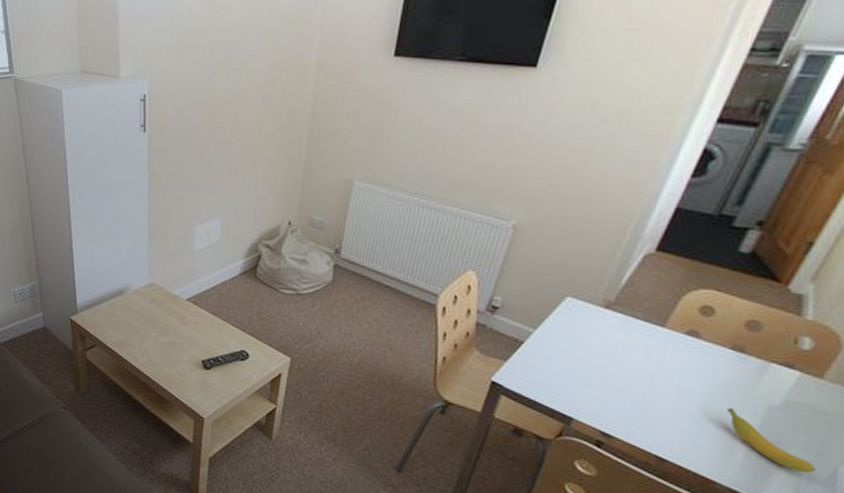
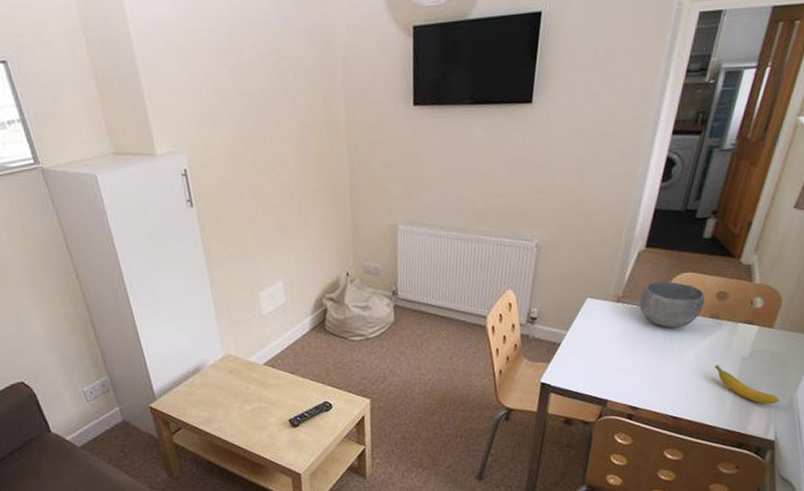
bowl: none [634,293,729,353] -> present [639,281,705,328]

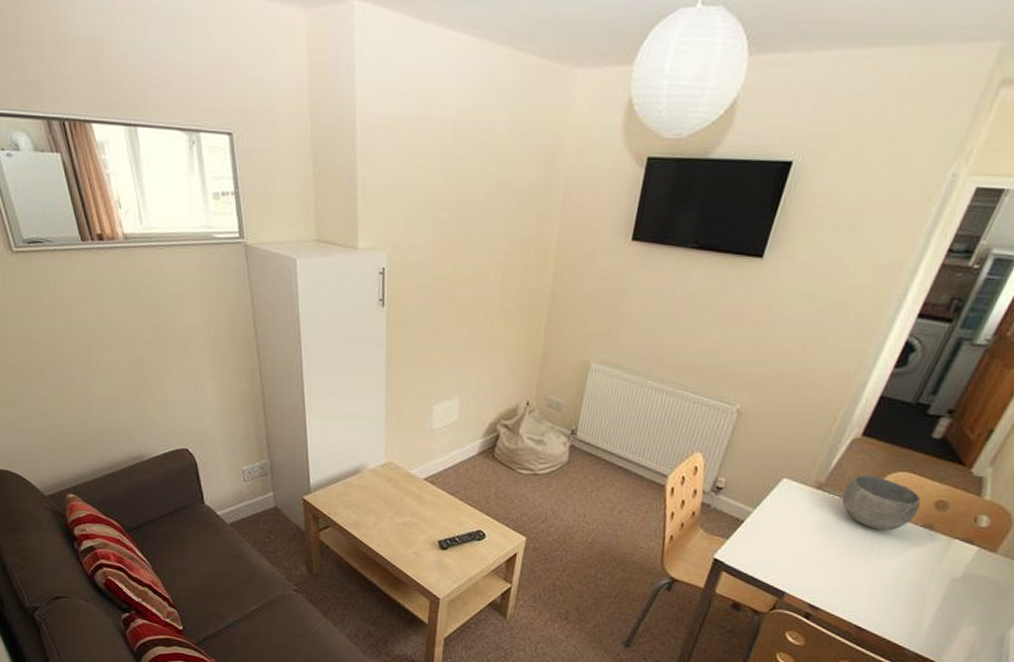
banana: present [714,364,779,405] -> none [916,580,988,638]

